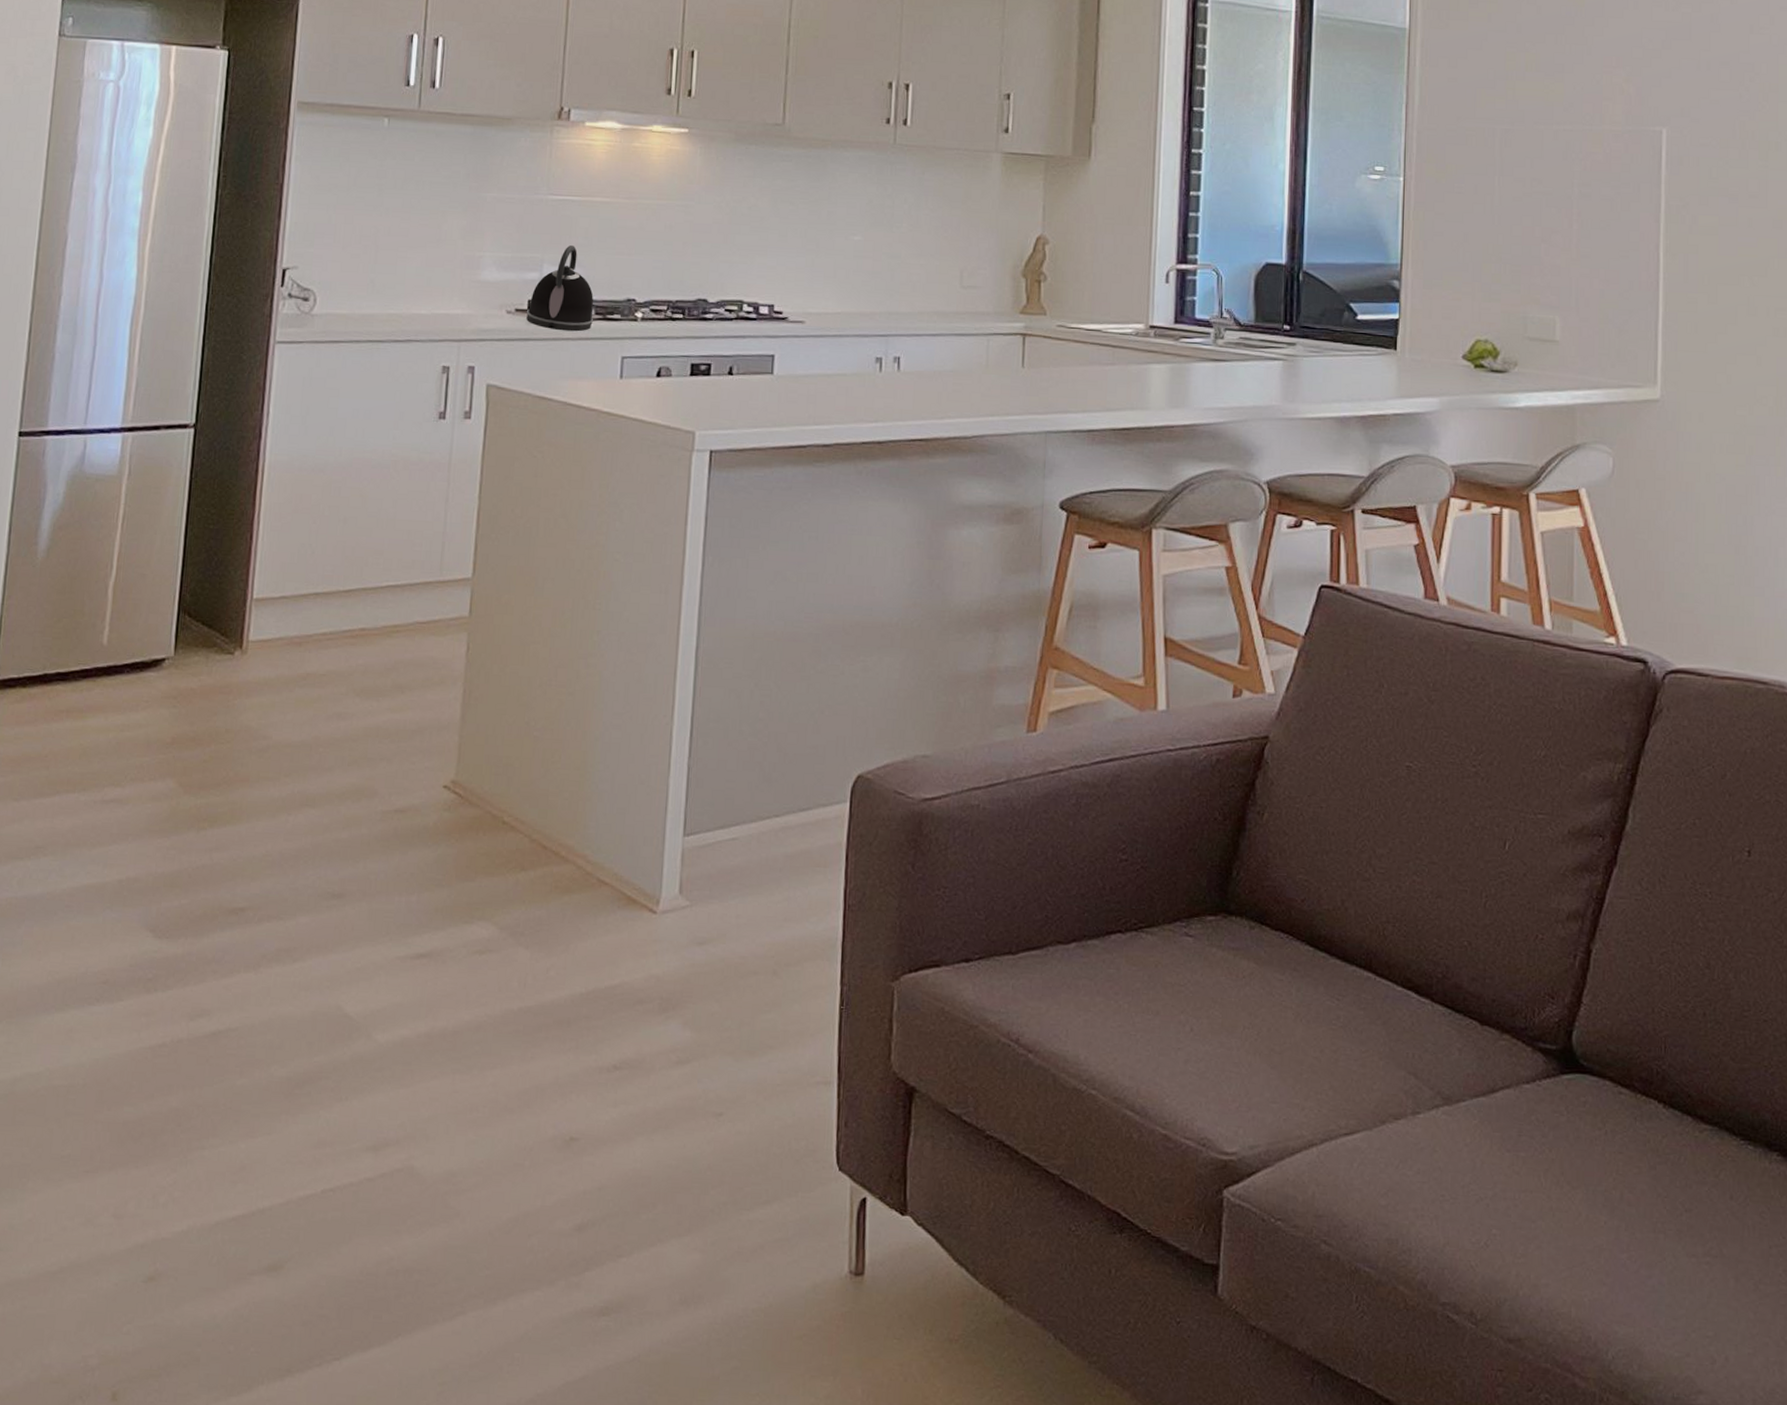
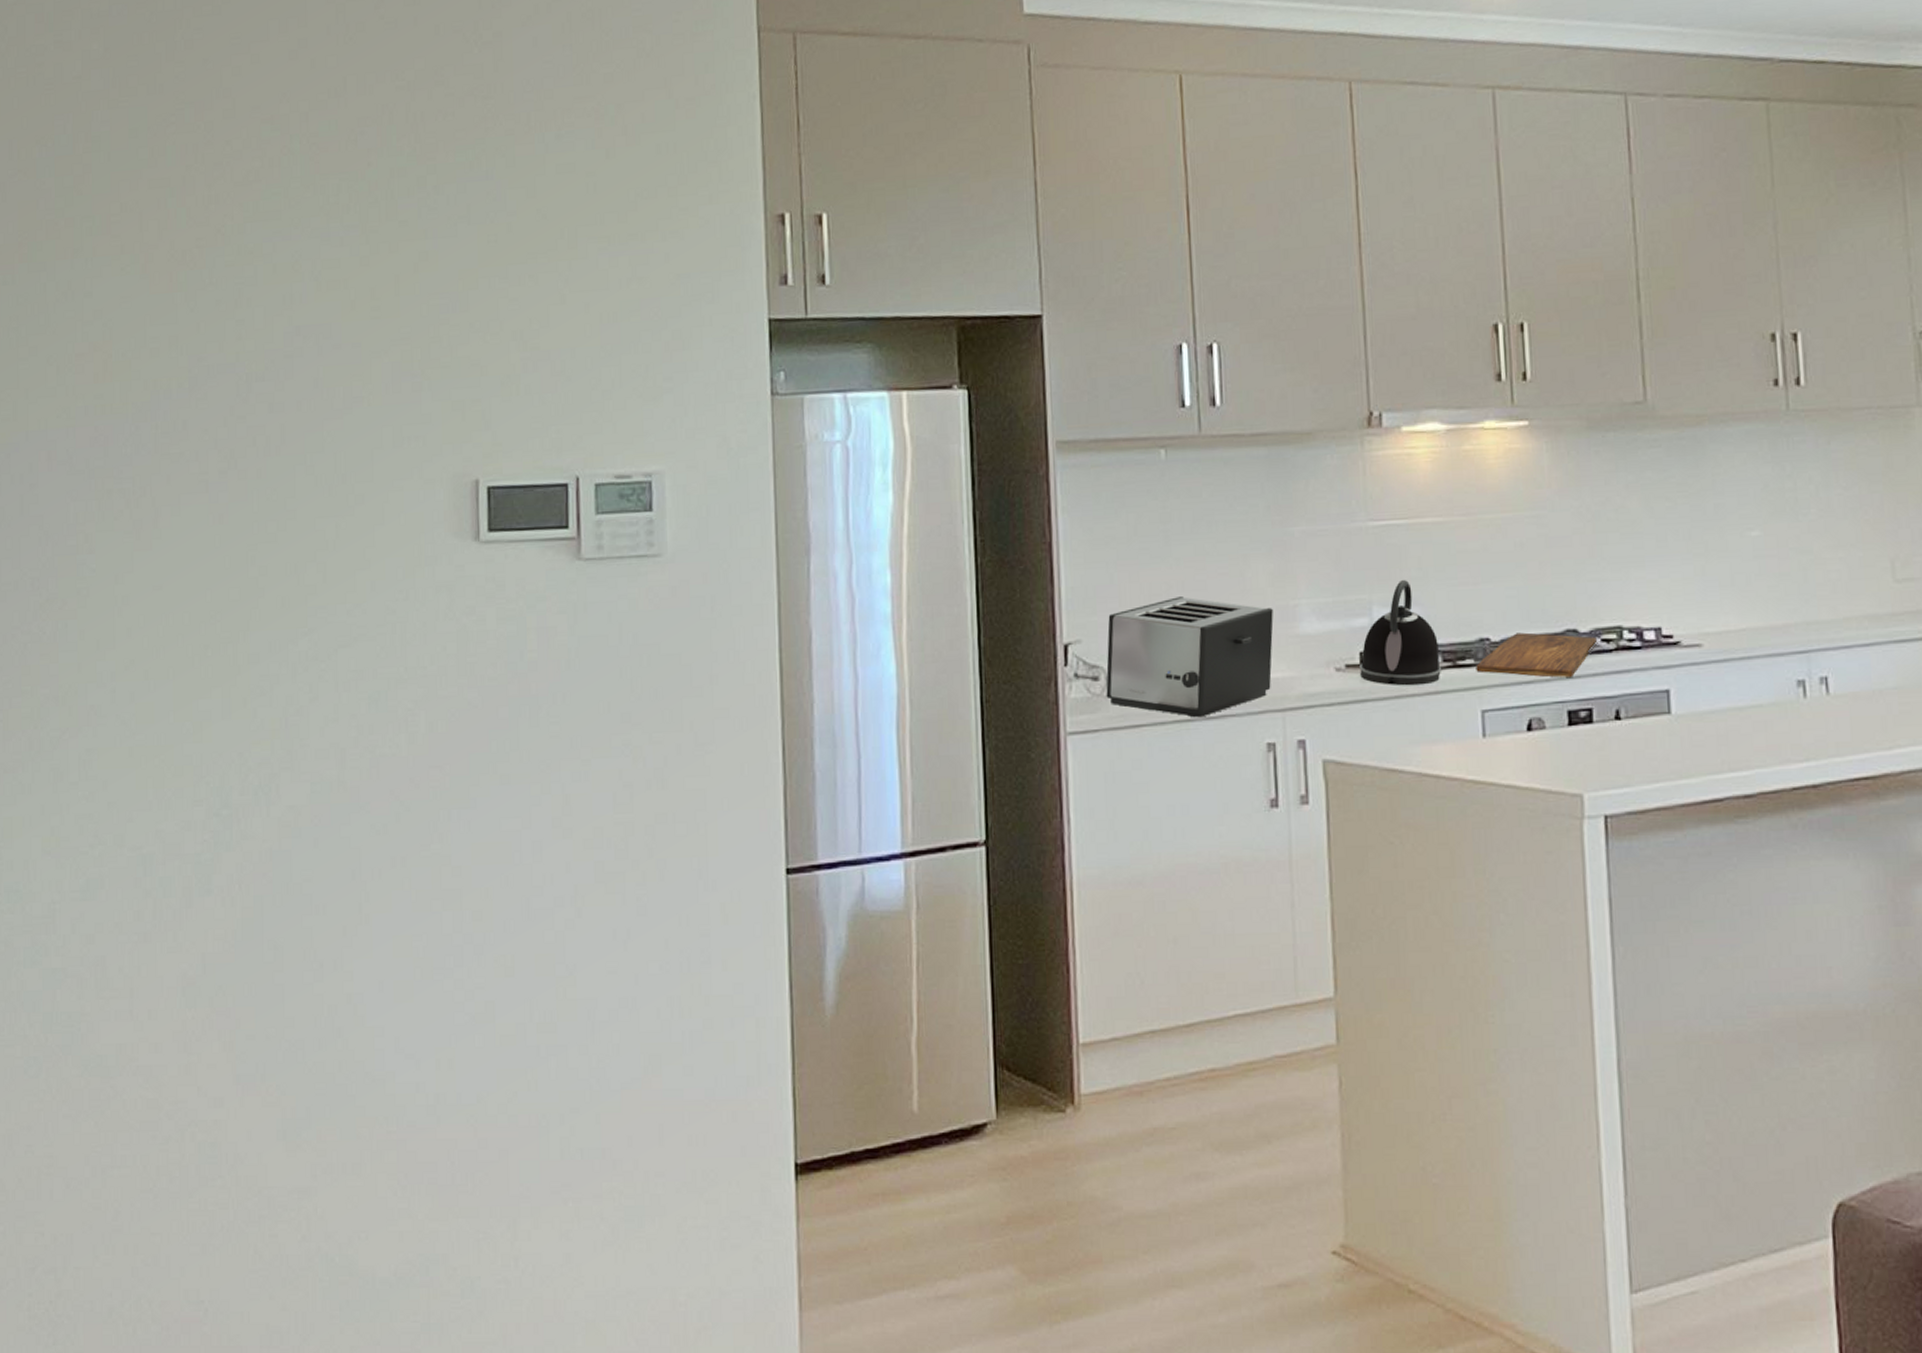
toaster: none [313,239,461,340] -> present [1106,597,1274,718]
cutting board: none [621,297,721,337] -> present [1476,632,1597,678]

